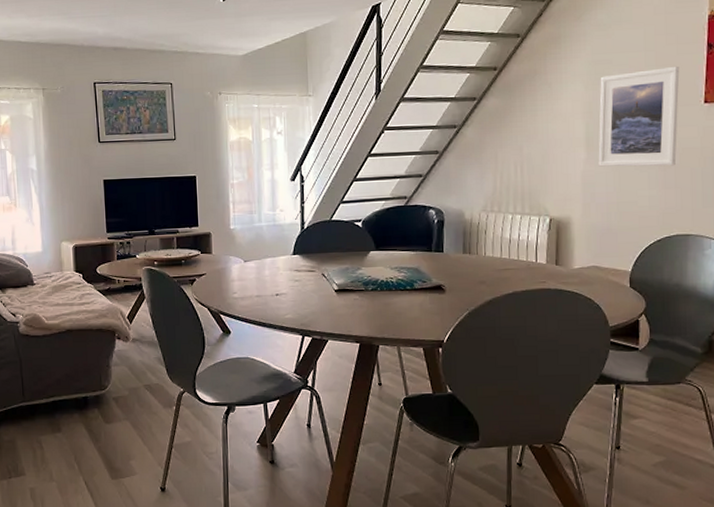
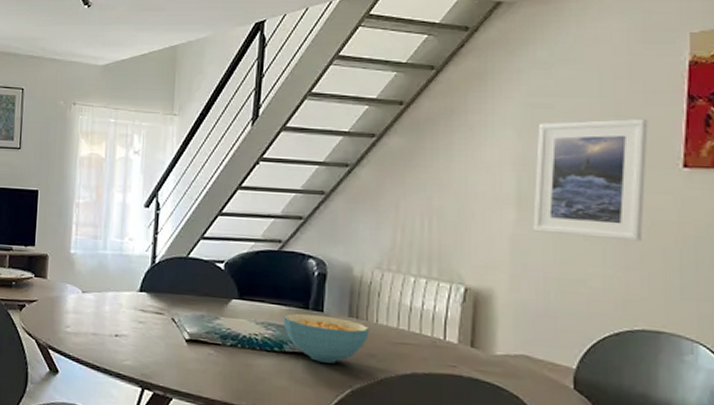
cereal bowl: none [412,255,480,293] -> present [283,313,369,364]

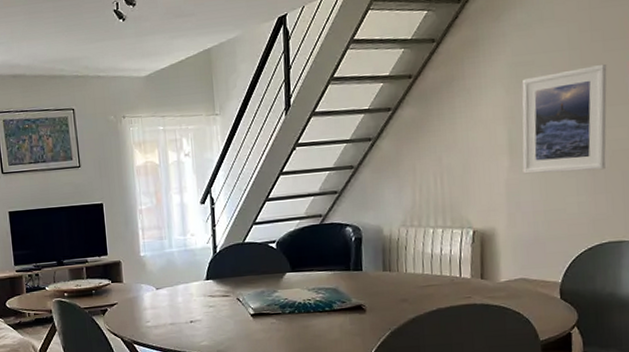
cereal bowl: present [283,313,369,364] -> none [330,273,401,313]

